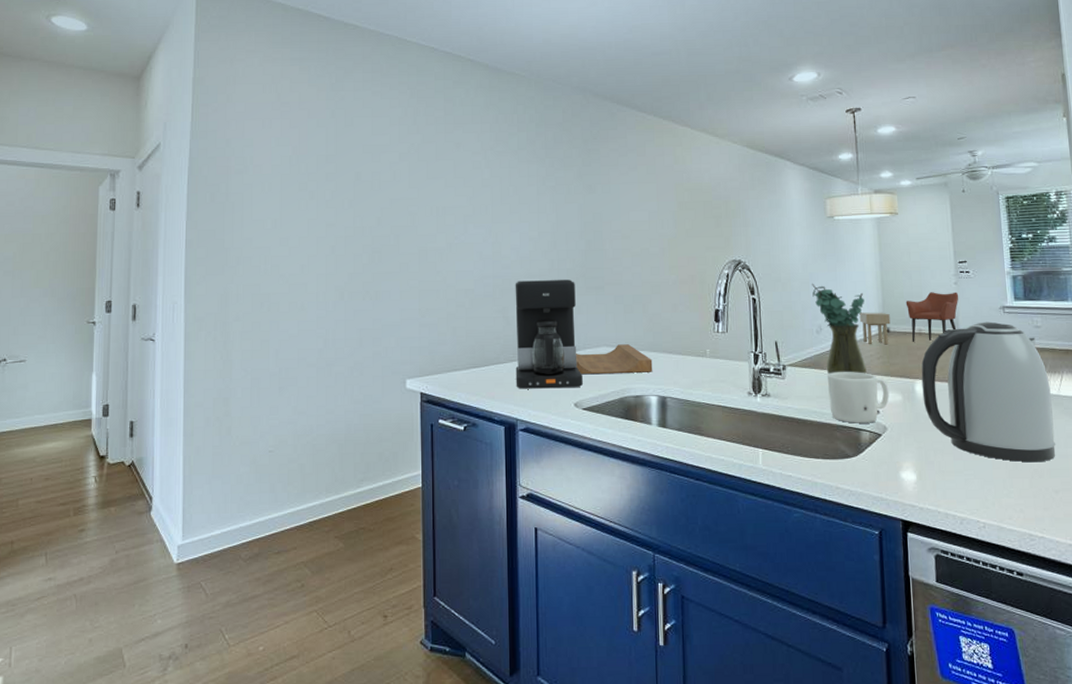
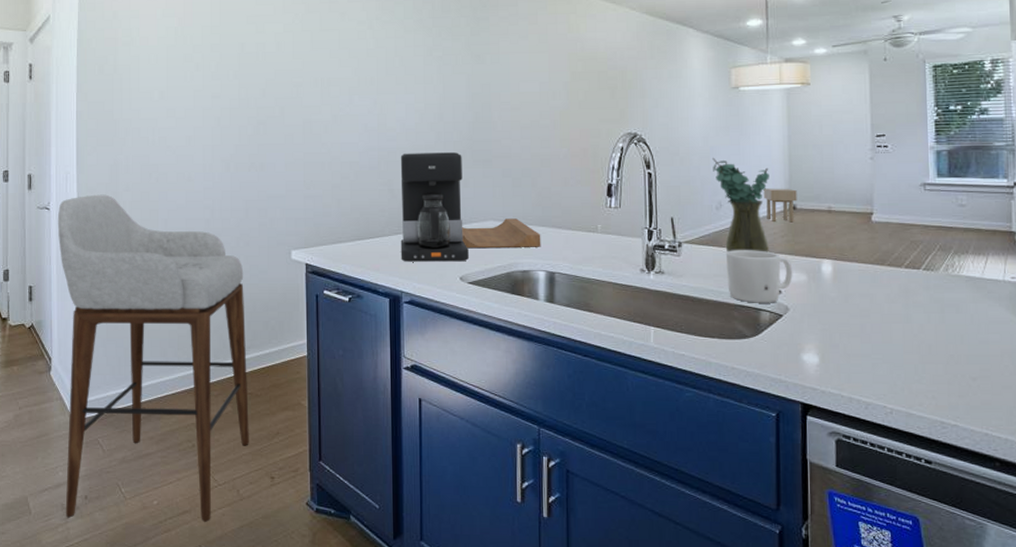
bar stool: none [162,324,361,669] -> present [57,194,249,522]
armchair: present [905,292,959,342] -> none [815,167,875,220]
kettle: present [921,321,1056,462] -> none [829,199,977,348]

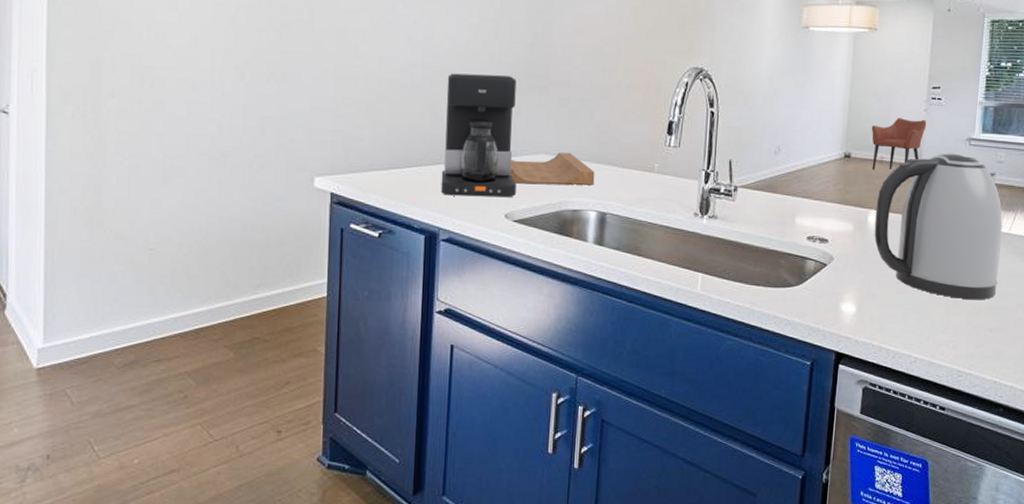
bar stool: present [57,194,249,522] -> none [18,98,256,482]
vase: present [713,157,769,253] -> none [775,99,829,201]
mug: present [725,250,793,303] -> none [778,197,841,252]
side table: present [763,188,797,223] -> none [821,135,853,171]
armchair: none [815,167,875,220] -> present [871,118,927,170]
kettle: none [829,199,977,348] -> present [874,153,1003,300]

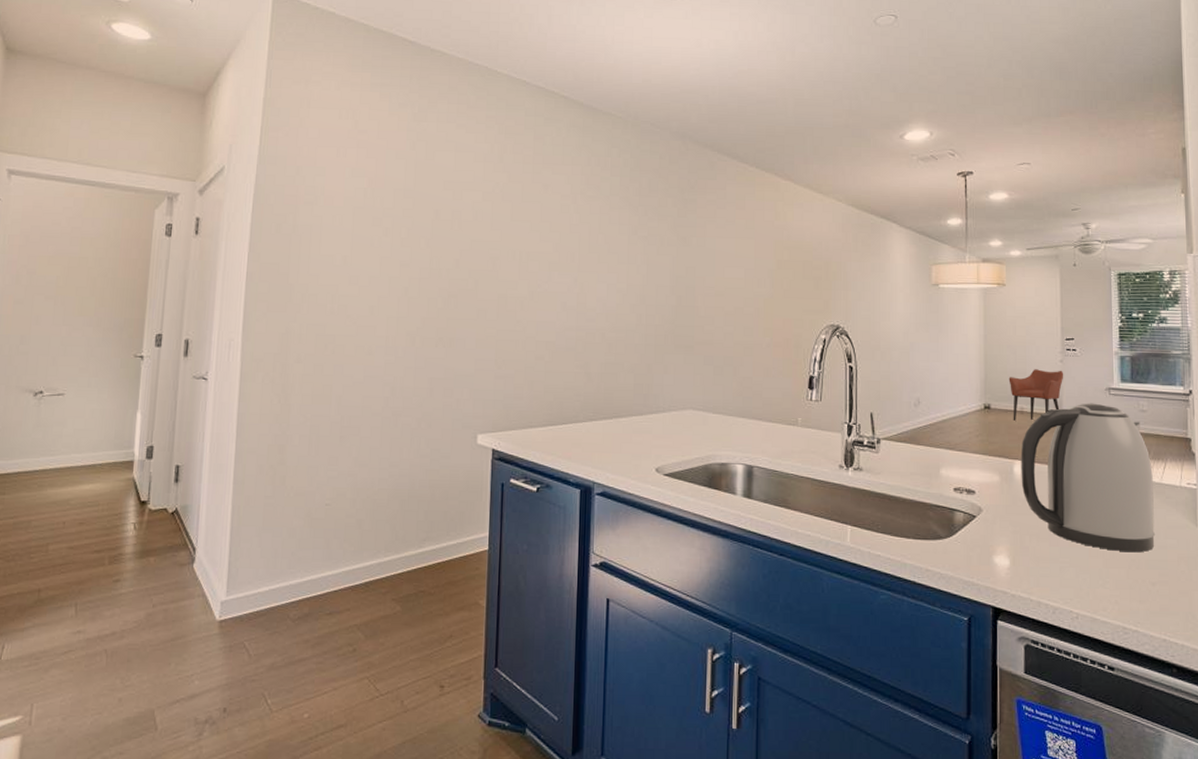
coffee maker: present [440,73,517,197] -> none [594,335,666,452]
cutting board: present [510,153,595,185] -> none [660,408,741,439]

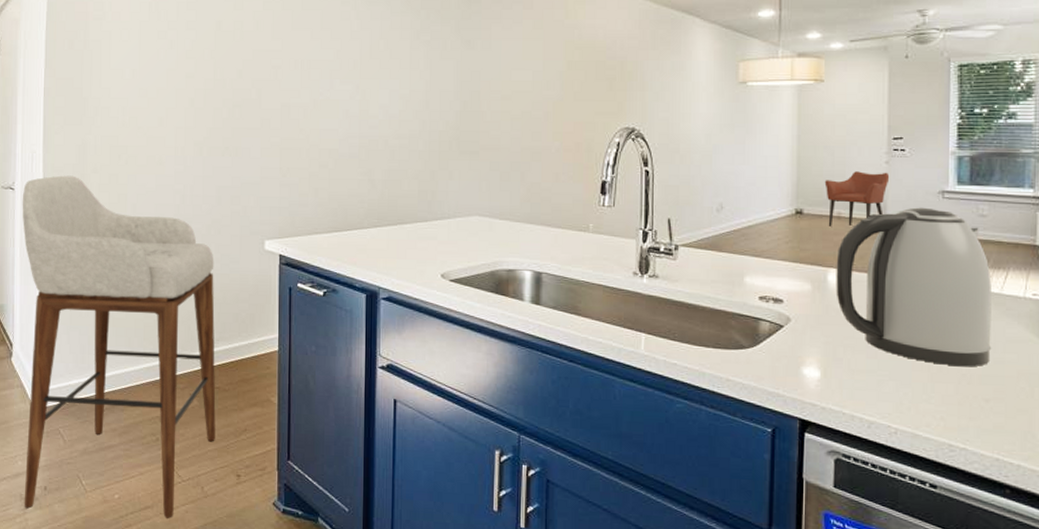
bar stool: none [198,365,424,738] -> present [22,175,216,518]

